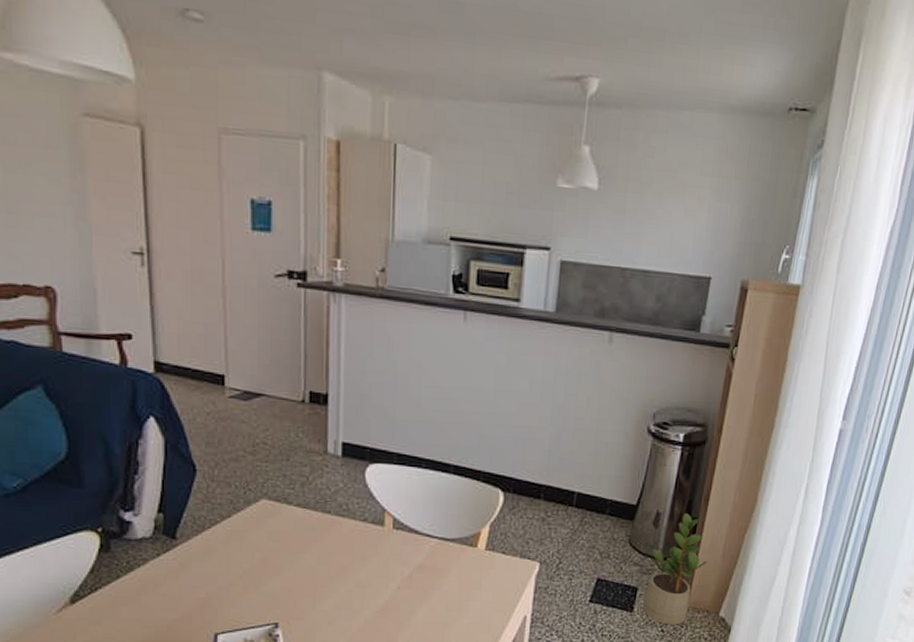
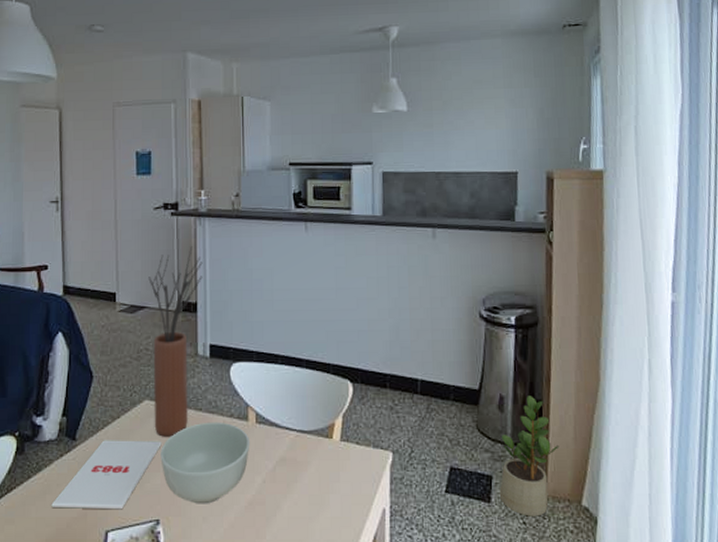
magazine: none [147,540,282,613] -> present [51,440,162,510]
vase: none [267,327,337,540] -> present [148,246,203,437]
bowl: none [280,525,386,609] -> present [160,422,251,504]

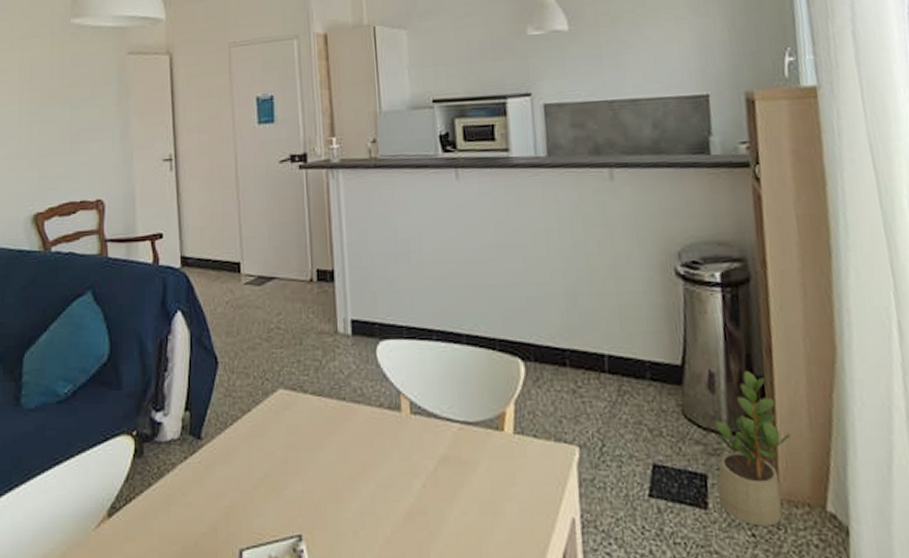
magazine: present [51,440,162,510] -> none [176,437,301,524]
vase: present [148,246,203,437] -> none [277,204,339,433]
bowl: present [160,422,251,504] -> none [299,413,405,515]

